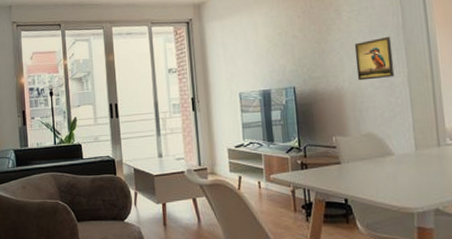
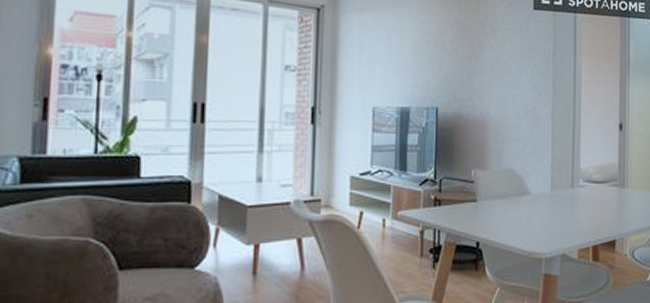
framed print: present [354,36,395,81] -> none [504,63,541,109]

